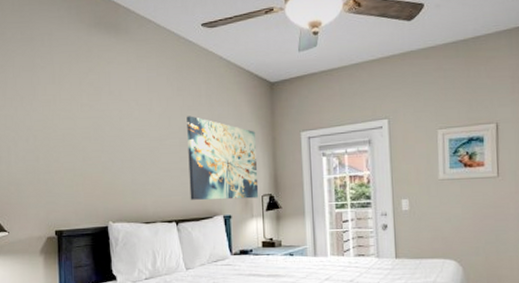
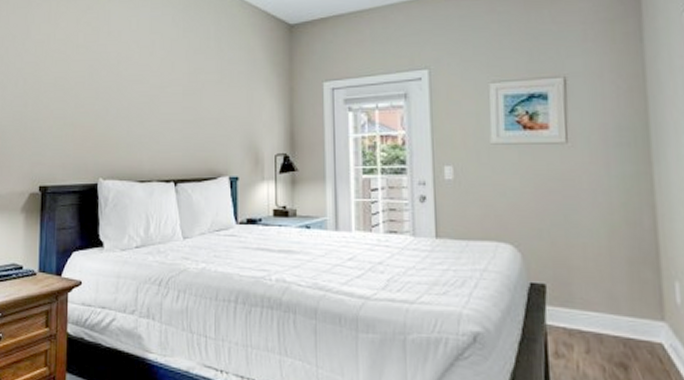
wall art: present [187,116,259,200] -> none [192,60,272,158]

